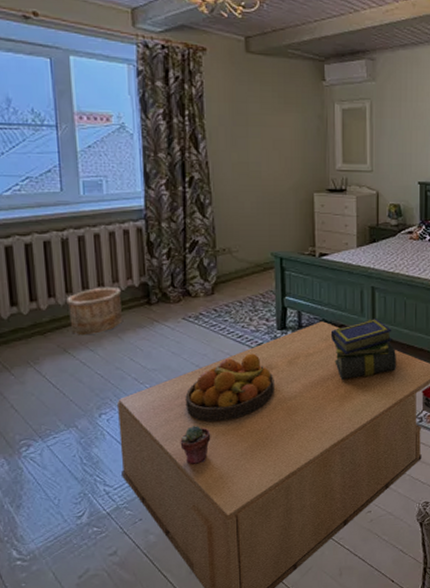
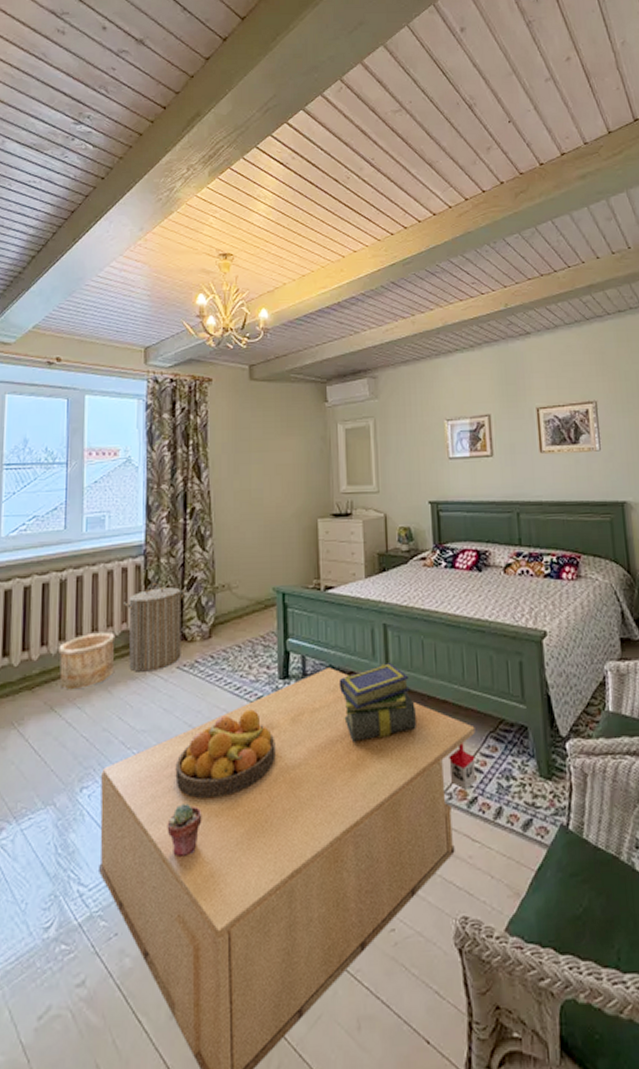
laundry hamper: none [126,244,188,322] -> present [122,582,186,672]

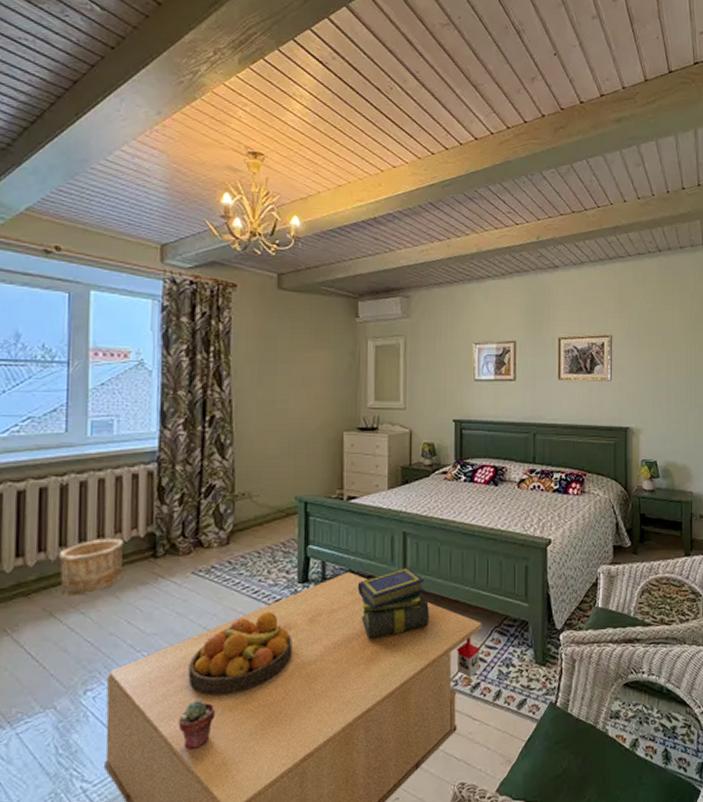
laundry hamper: present [122,582,186,672] -> none [133,489,203,578]

